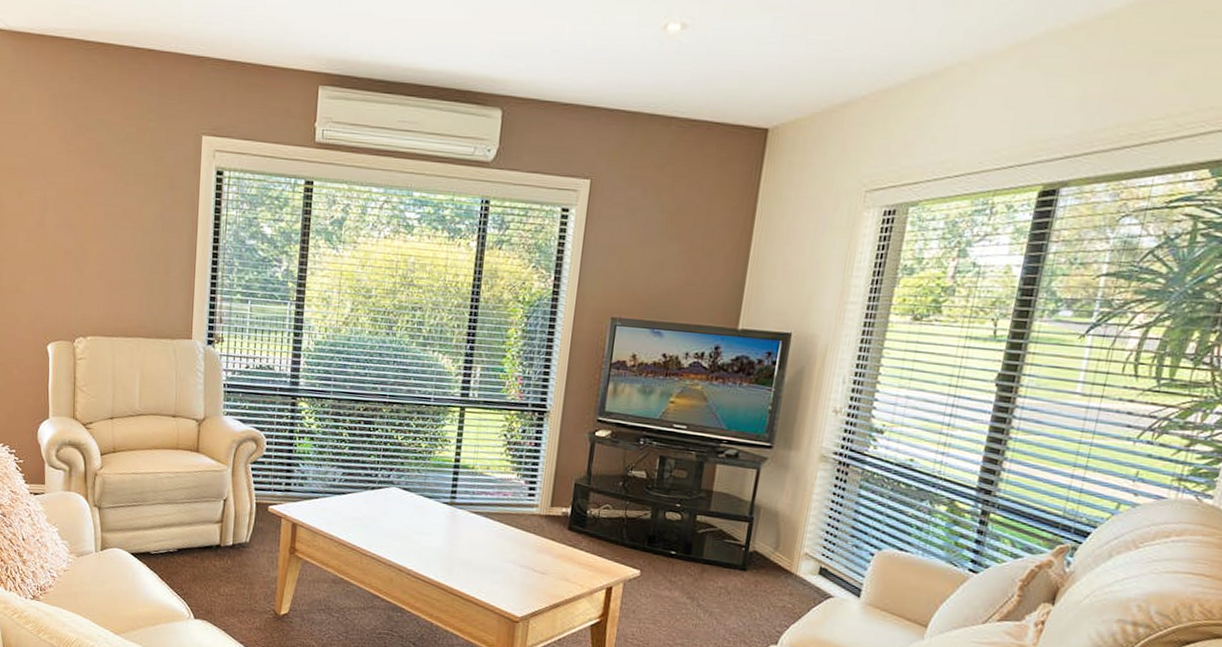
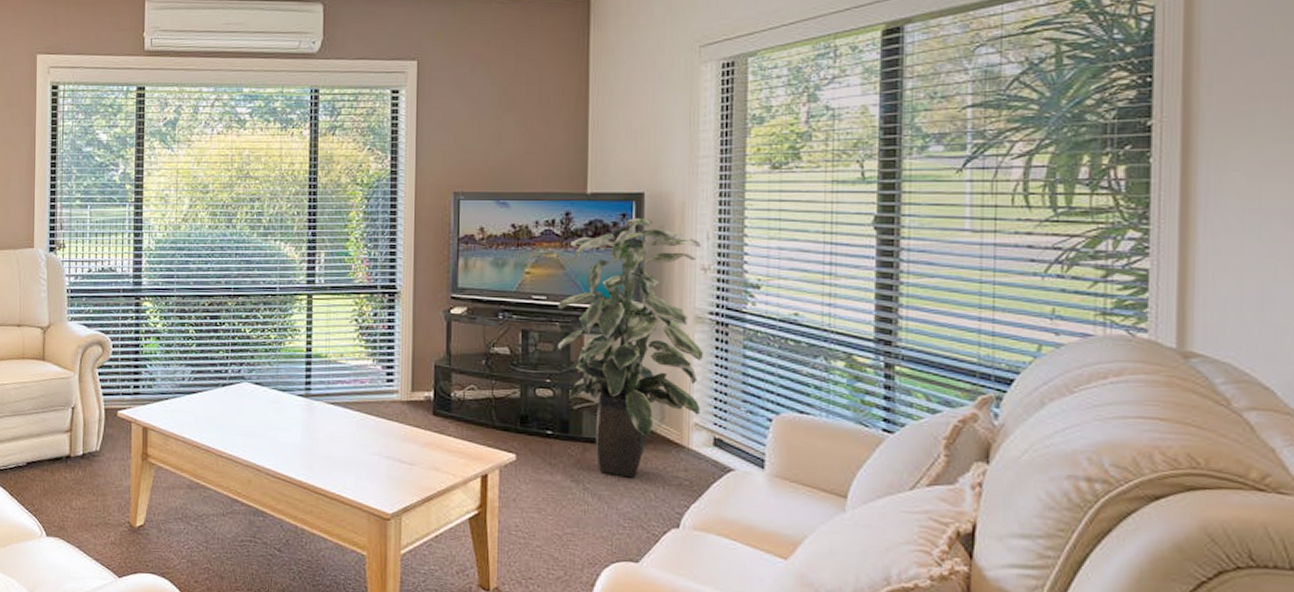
indoor plant: none [691,356,837,599] -> present [557,217,703,478]

